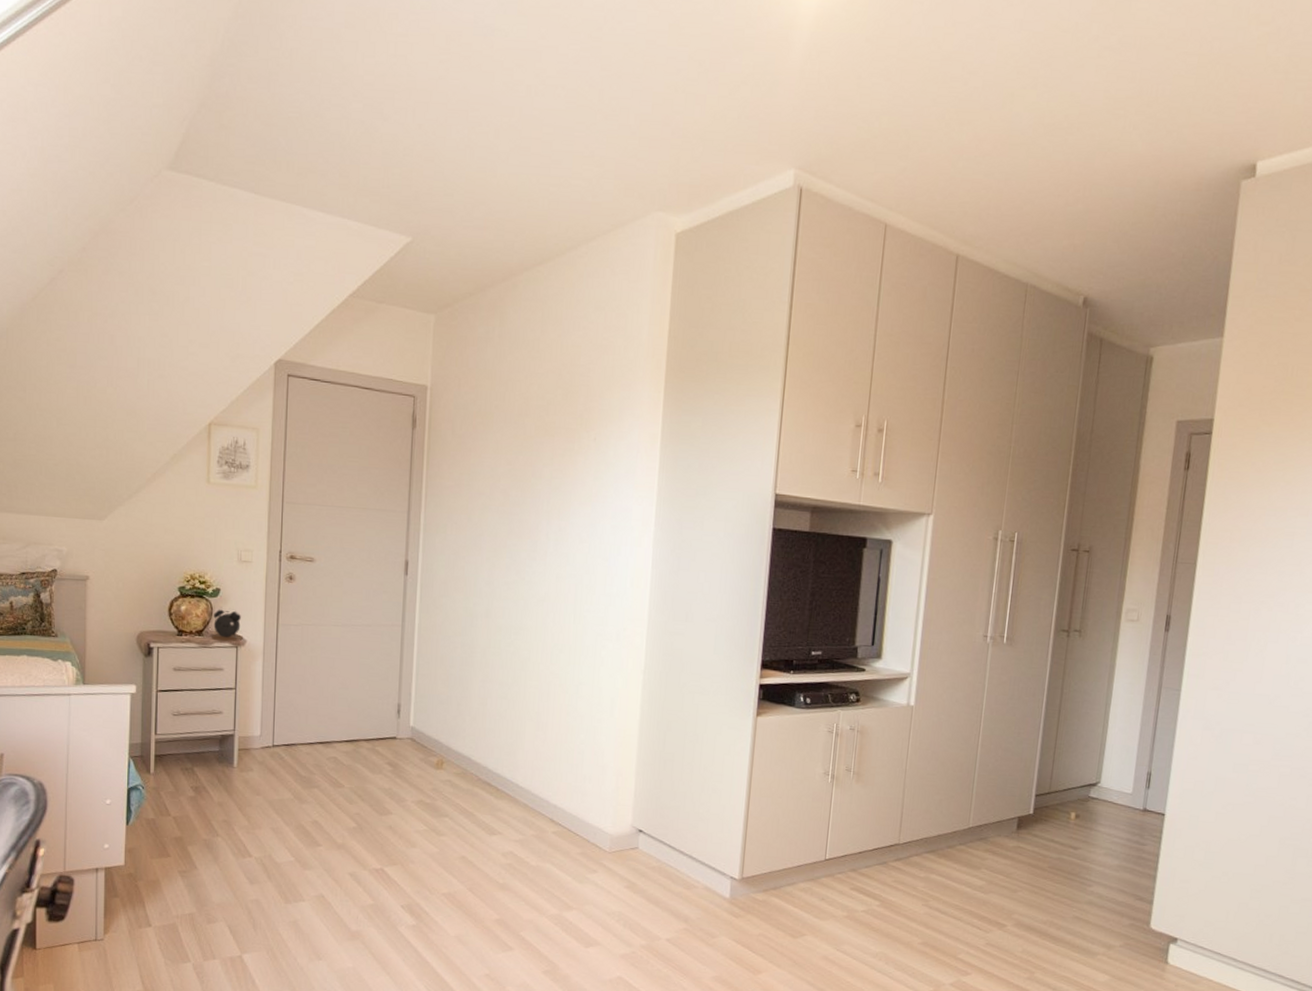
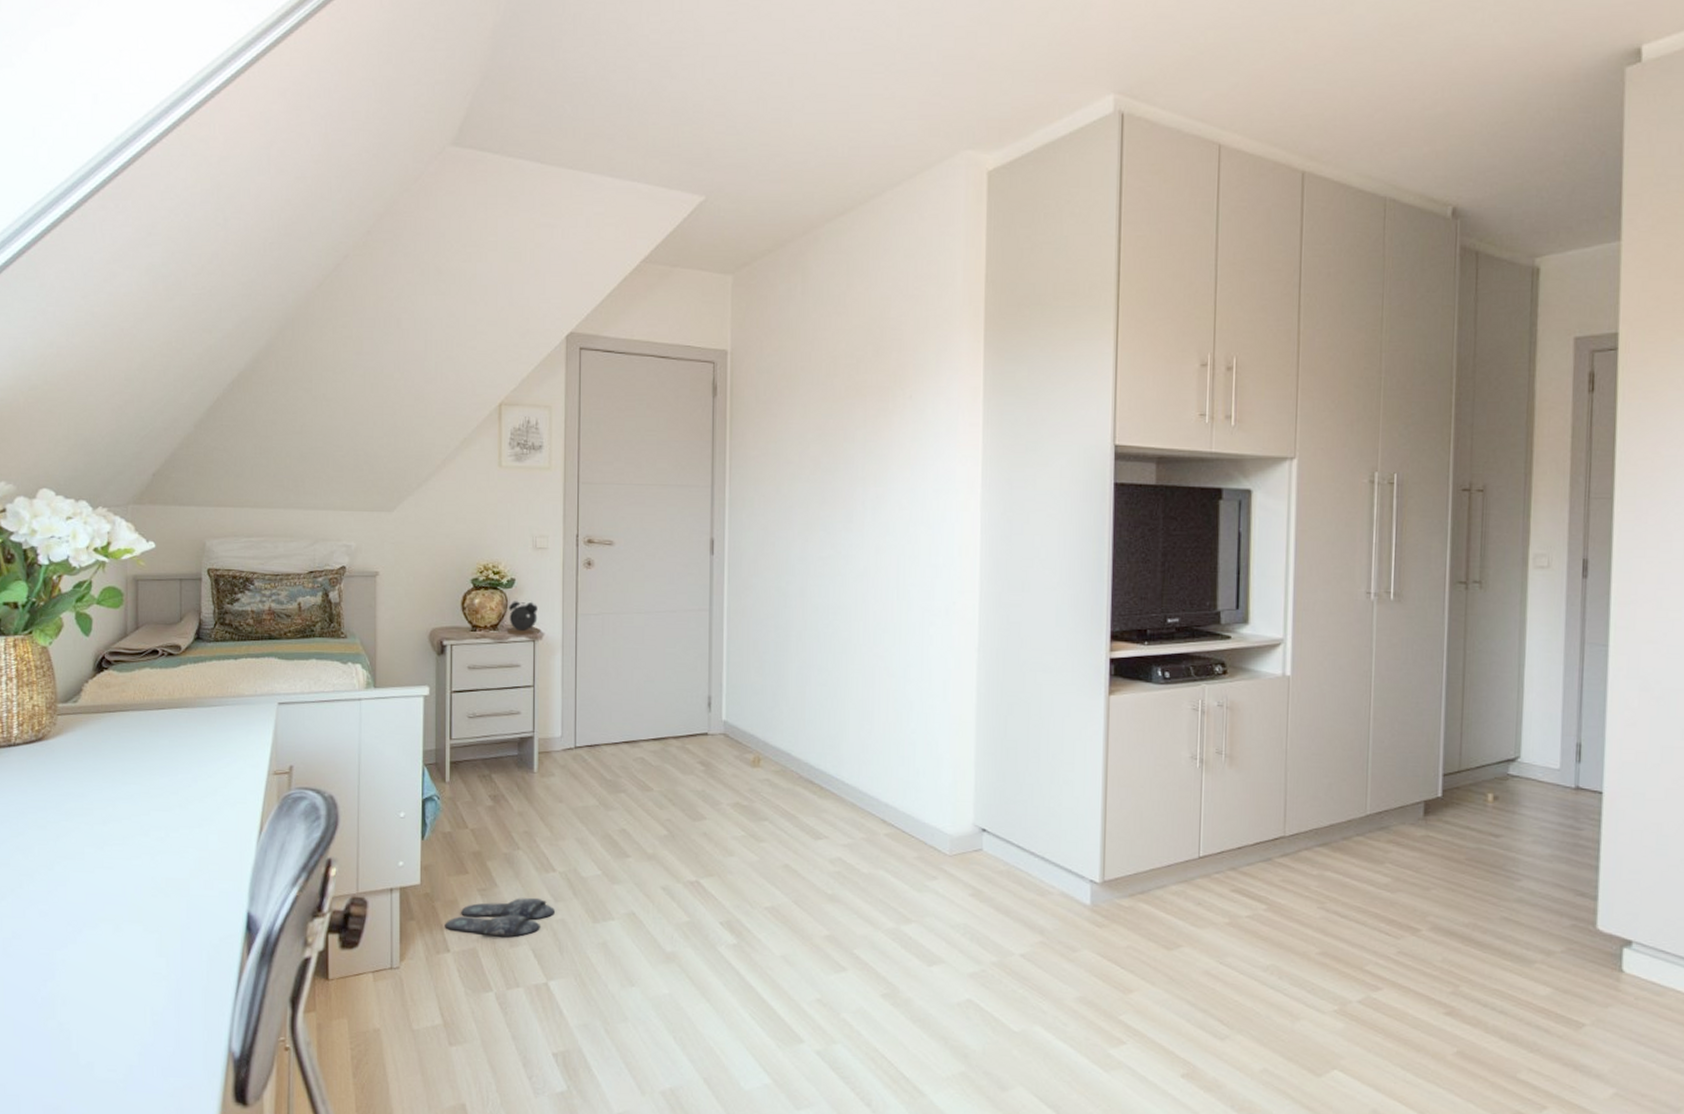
slippers: none [147,879,250,915] -> present [445,897,555,938]

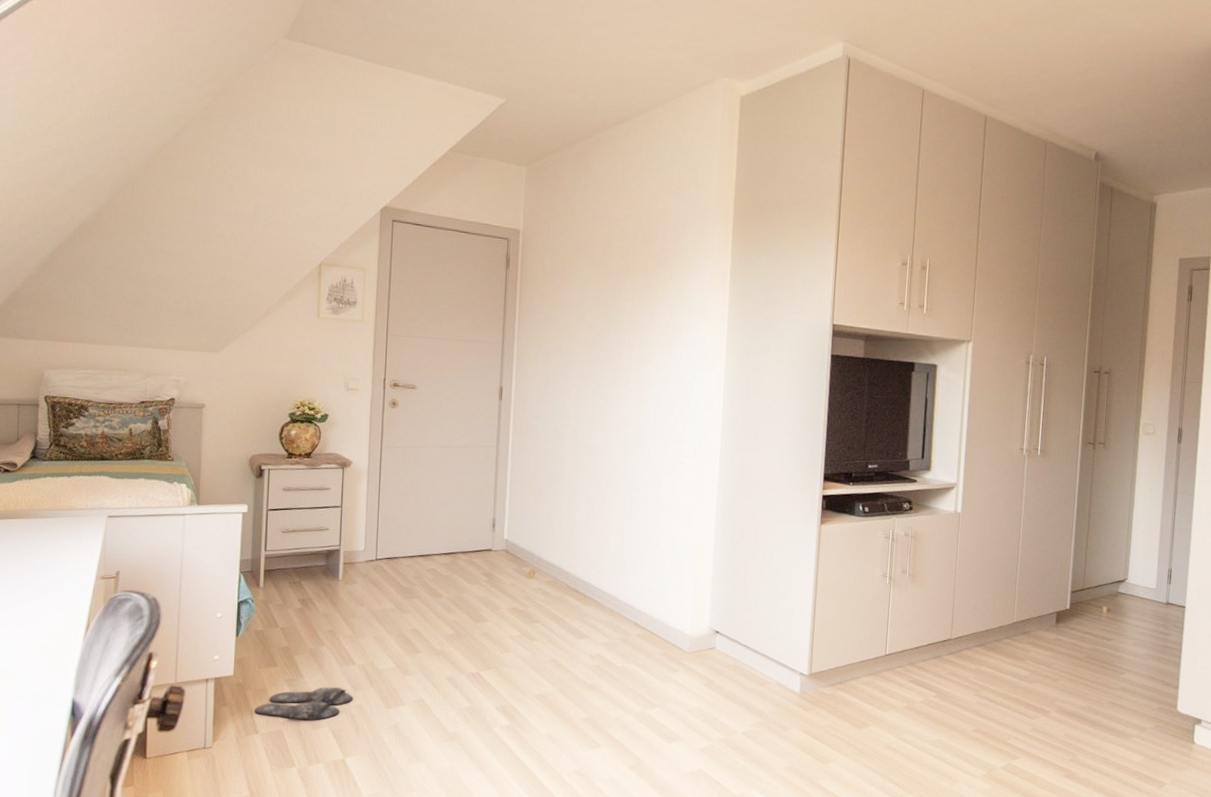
alarm clock: present [506,598,541,636] -> none [319,431,350,464]

